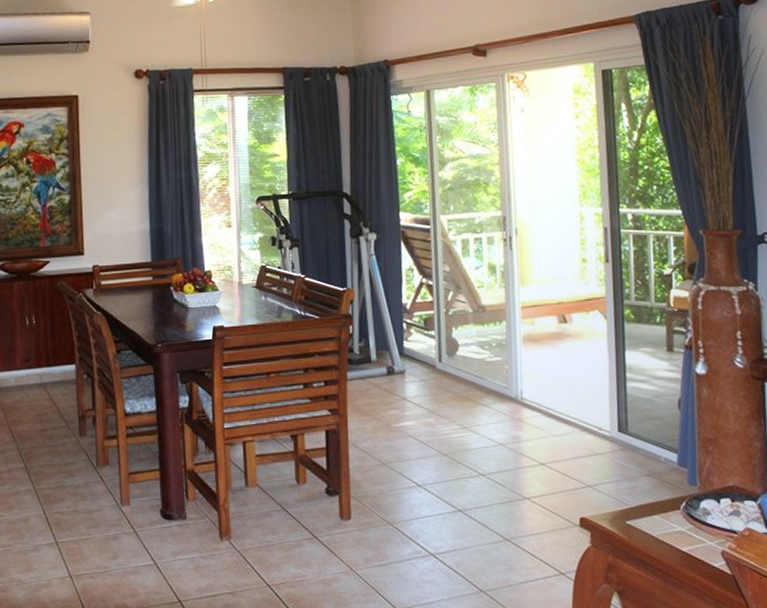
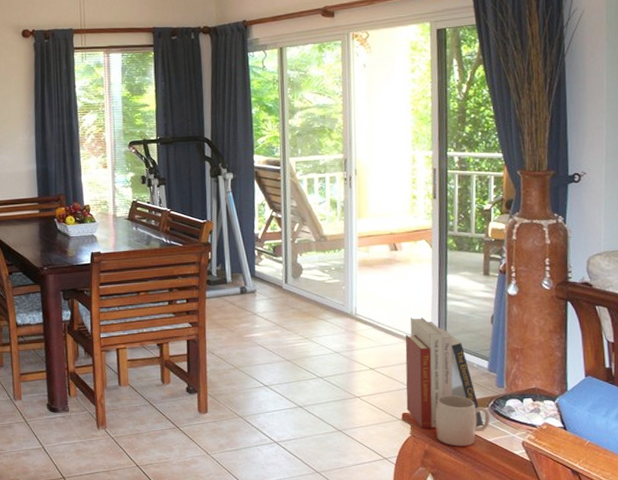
books: none [580,401,675,536] -> present [405,317,483,429]
mug: none [618,495,683,558] -> present [435,395,490,447]

